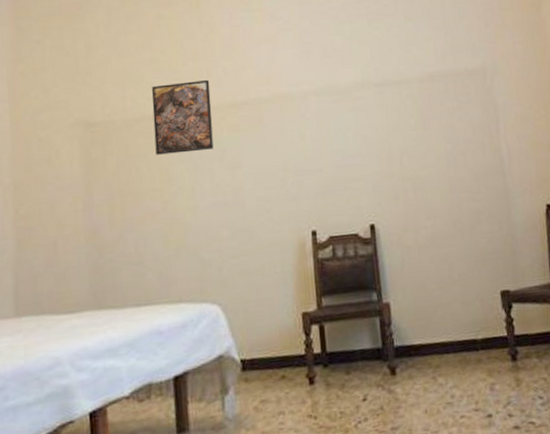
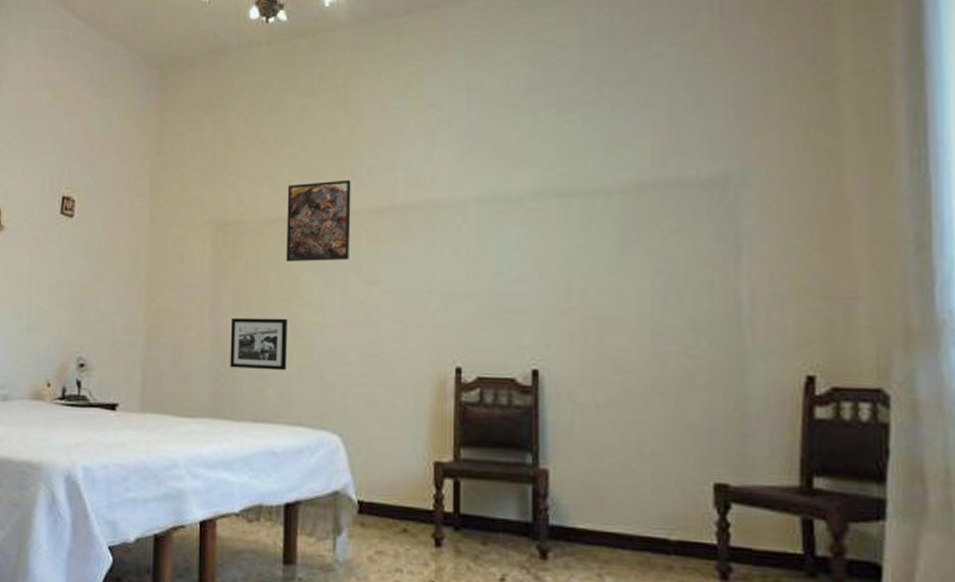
picture frame: none [105,206,165,259] -> present [230,317,288,371]

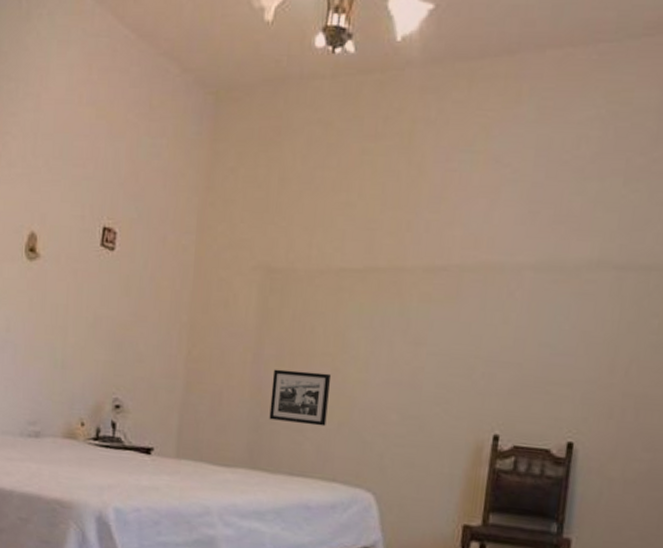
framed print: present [286,179,351,261] -> none [334,233,408,319]

